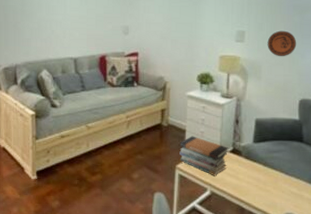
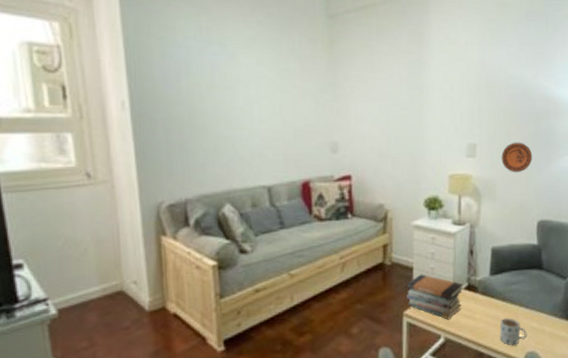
mug: none [260,181,286,206] -> present [499,318,527,346]

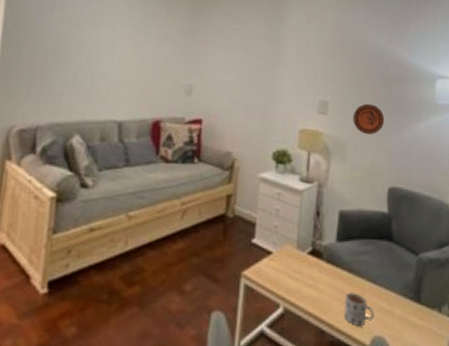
book stack: present [406,274,464,320] -> none [247,231,308,287]

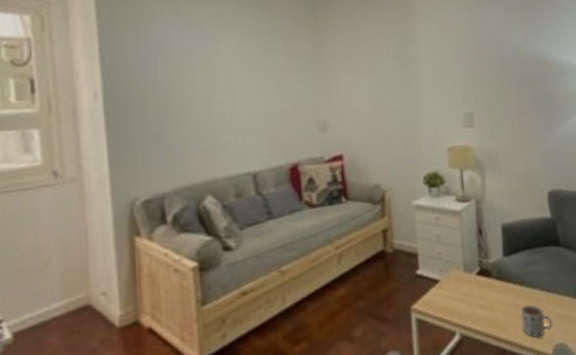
decorative plate: present [353,103,385,135] -> none [500,108,535,141]

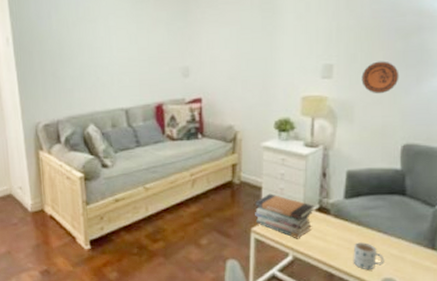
book stack: none [412,260,476,313] -> present [255,193,315,239]
decorative plate: none [500,108,535,141] -> present [361,61,399,94]

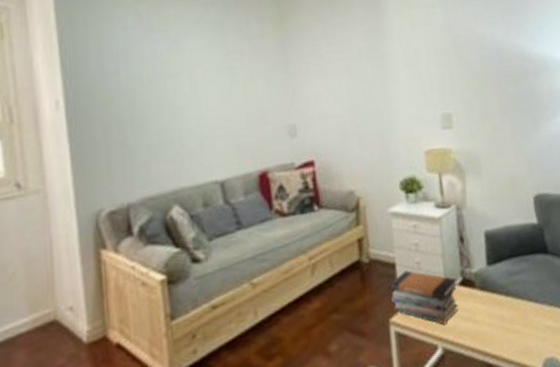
mug: present [353,242,385,270] -> none [507,316,543,352]
decorative plate: present [361,61,399,94] -> none [481,107,518,143]

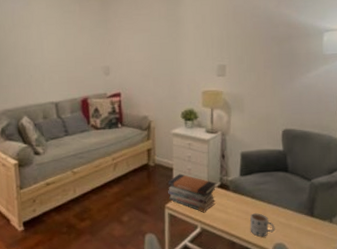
mug: none [507,316,543,352] -> present [249,213,275,237]

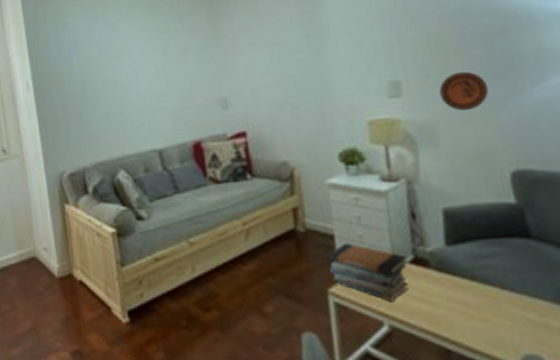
decorative plate: none [248,62,277,89] -> present [439,71,489,112]
mug: present [249,213,275,237] -> none [471,304,521,344]

